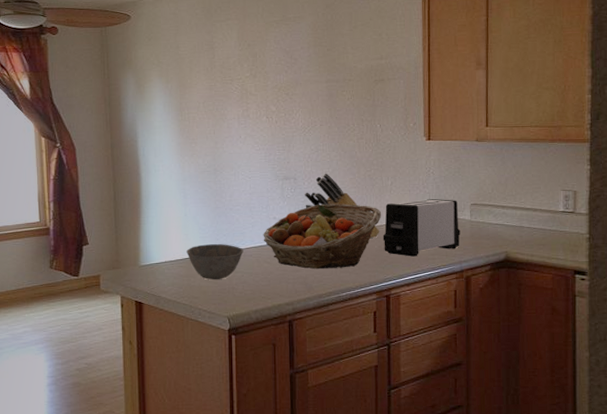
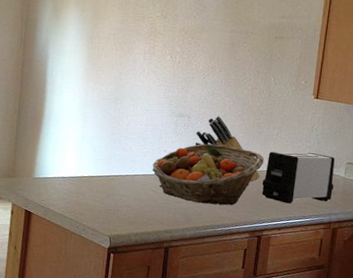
bowl: present [186,244,243,280] -> none [79,166,132,201]

